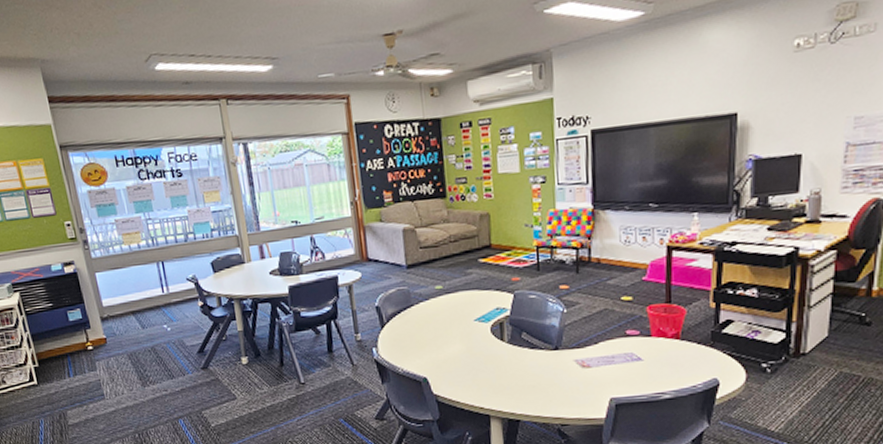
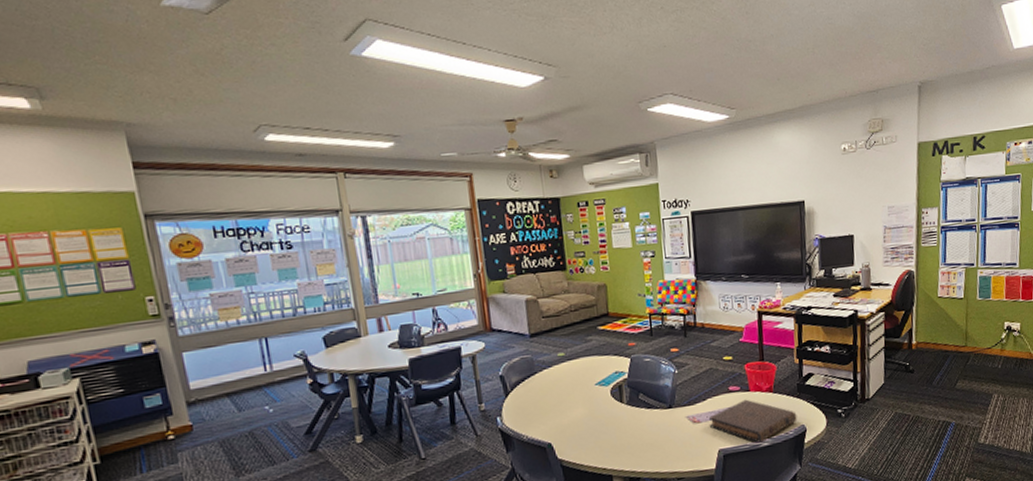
book: none [600,345,709,394] -> present [709,399,797,443]

